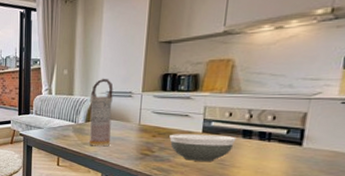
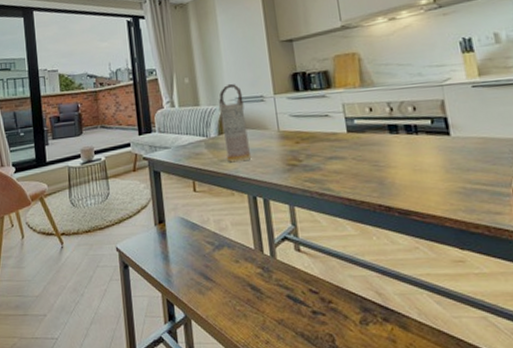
bowl: present [169,134,237,161] -> none [314,133,384,166]

